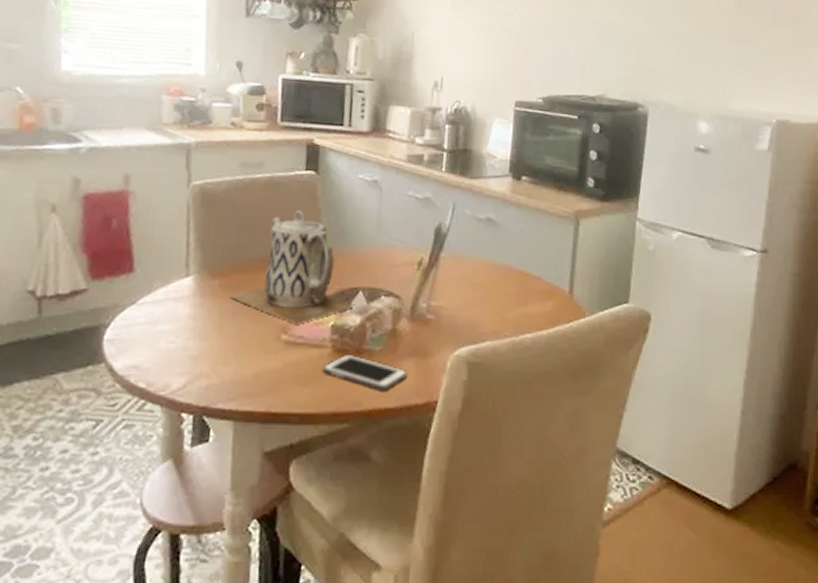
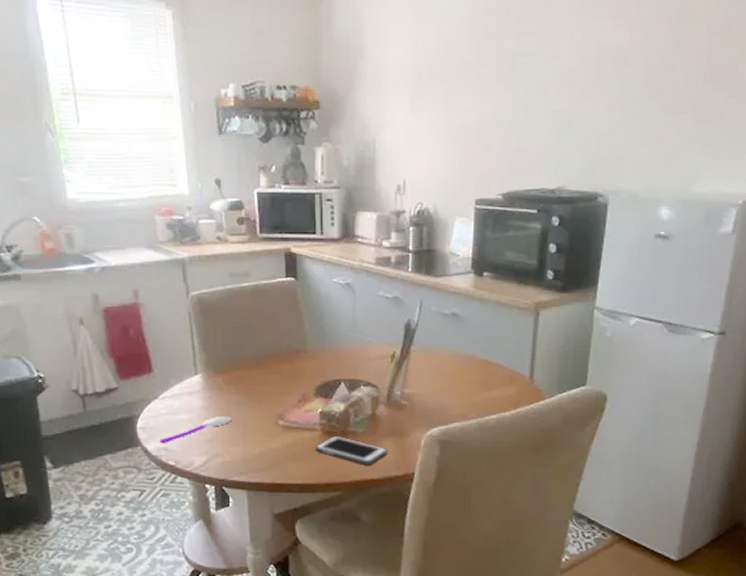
spoon: none [130,328,225,361] -> present [159,417,232,444]
teapot: present [230,209,356,324] -> none [233,313,339,412]

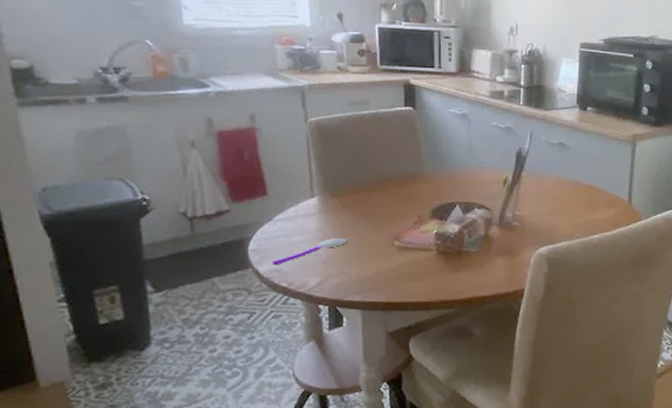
cell phone: present [315,435,388,464] -> none [430,255,500,282]

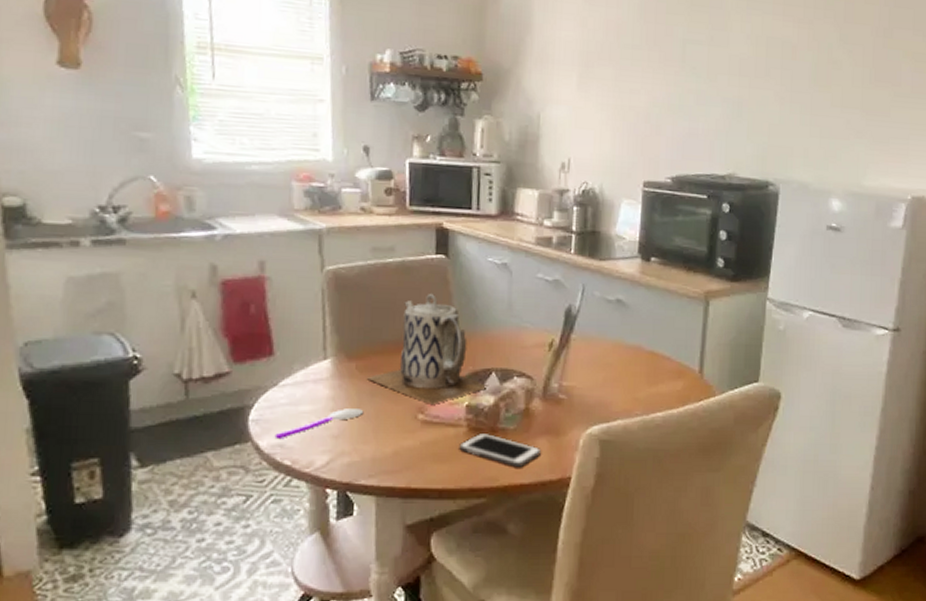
teapot: none [350,139,454,233] -> present [367,293,489,404]
cell phone: none [430,255,500,282] -> present [459,432,542,467]

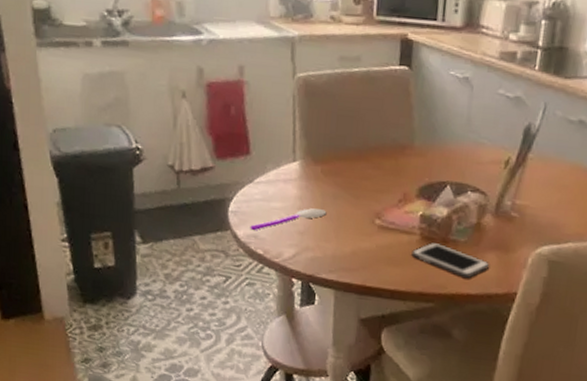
teapot: present [367,293,489,404] -> none [331,103,443,212]

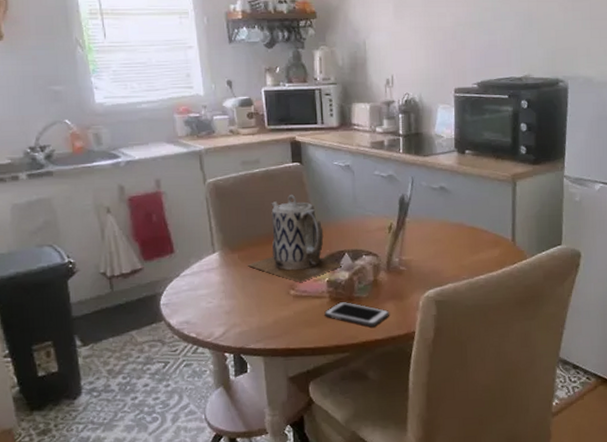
spoon: present [250,208,327,231] -> none [181,289,248,318]
teapot: none [331,103,443,212] -> present [248,194,344,282]

